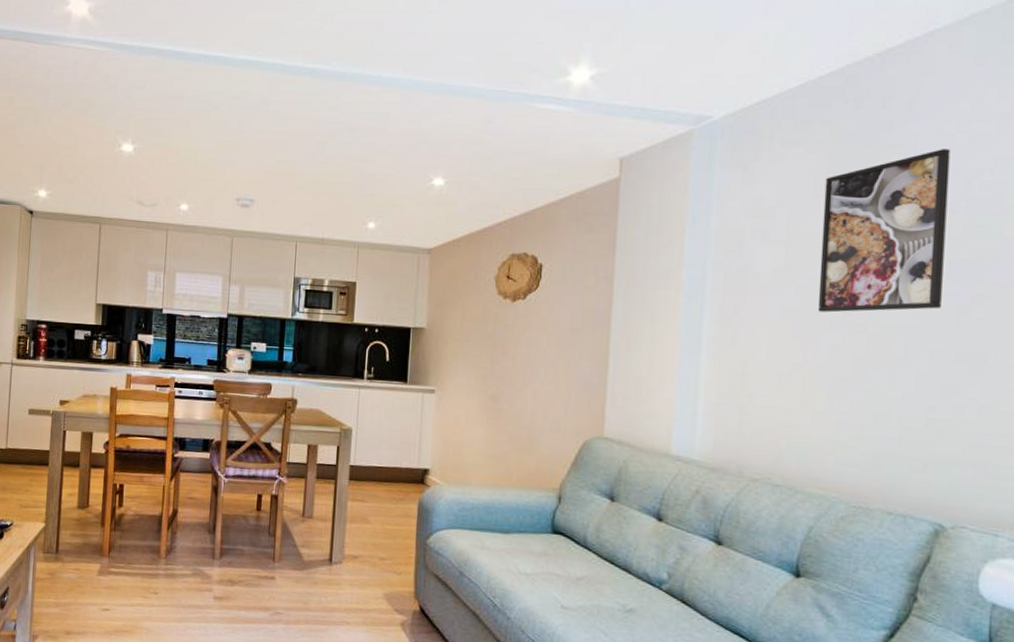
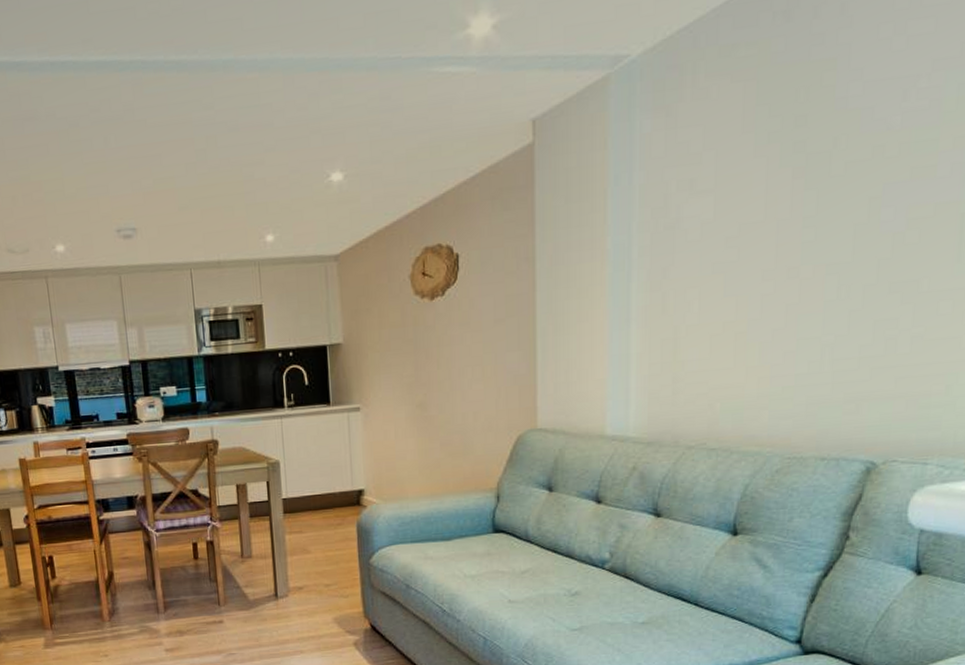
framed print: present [817,149,951,313] -> none [748,56,886,262]

